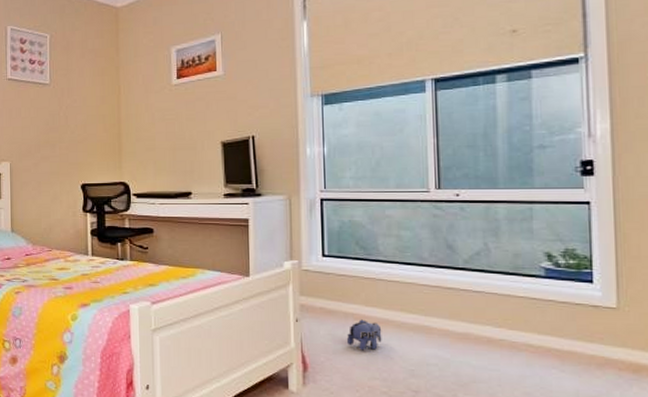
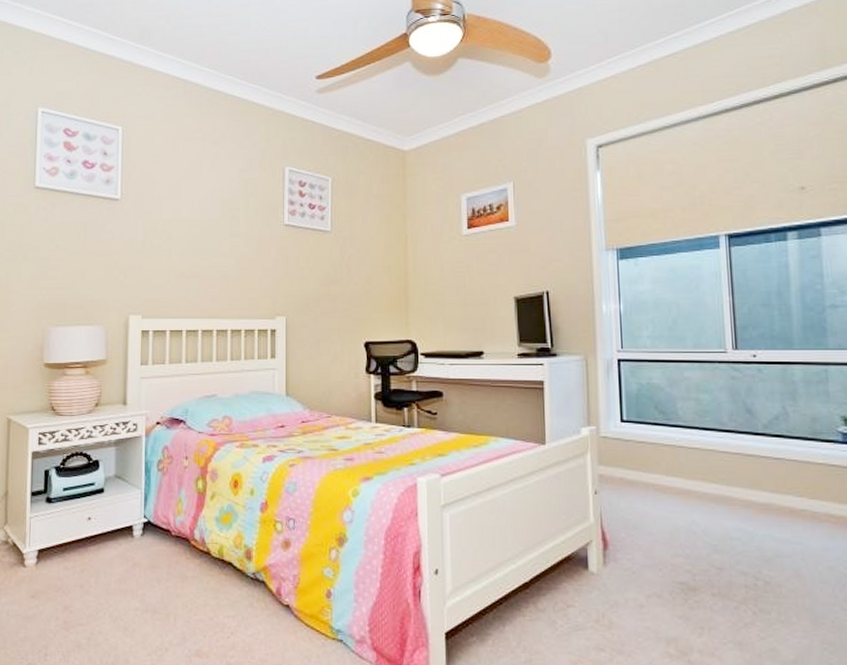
plush toy: present [346,319,382,351] -> none [647,490,684,525]

